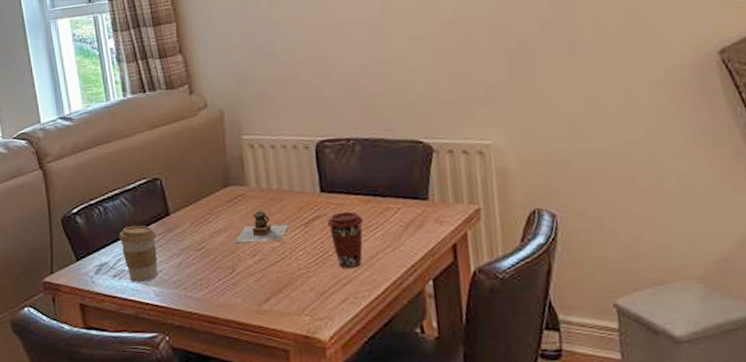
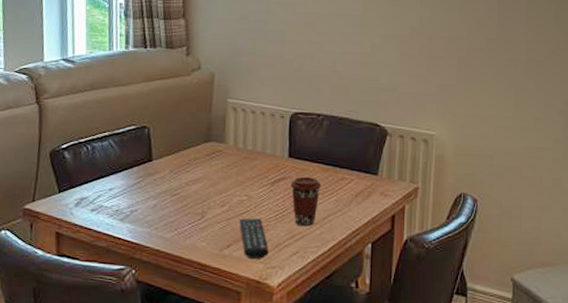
coffee cup: present [119,225,159,282] -> none [102,167,138,218]
teapot: present [235,210,288,244] -> none [208,167,257,195]
remote control: none [275,265,314,311] -> present [239,218,269,259]

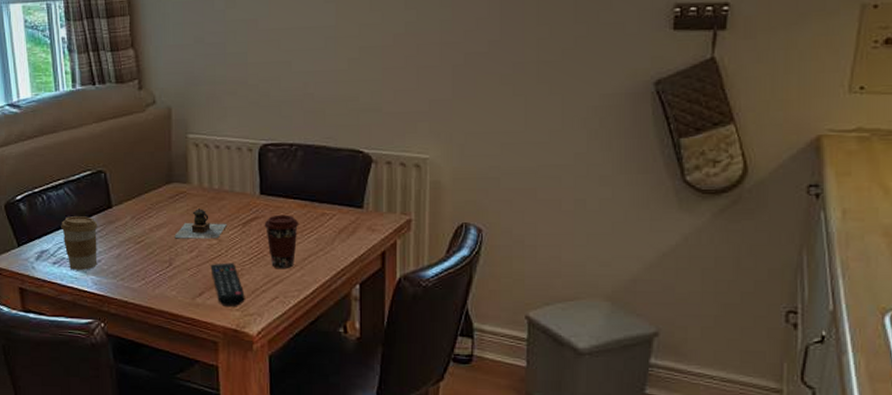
coffee cup: none [102,167,138,218] -> present [61,216,98,270]
teapot: none [208,167,257,195] -> present [174,209,227,239]

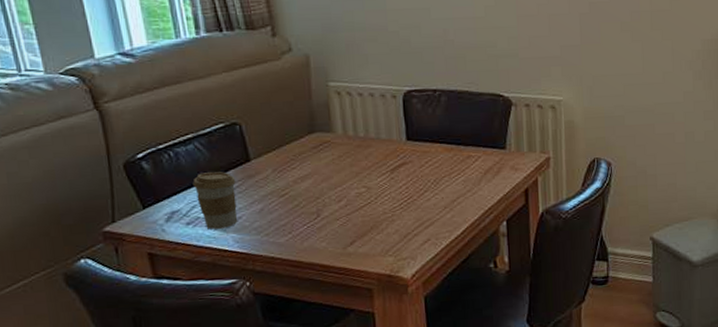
teapot: present [174,209,227,239] -> none [320,157,375,190]
remote control: present [210,263,245,306] -> none [360,209,398,253]
coffee cup: present [264,214,299,269] -> none [412,159,447,213]

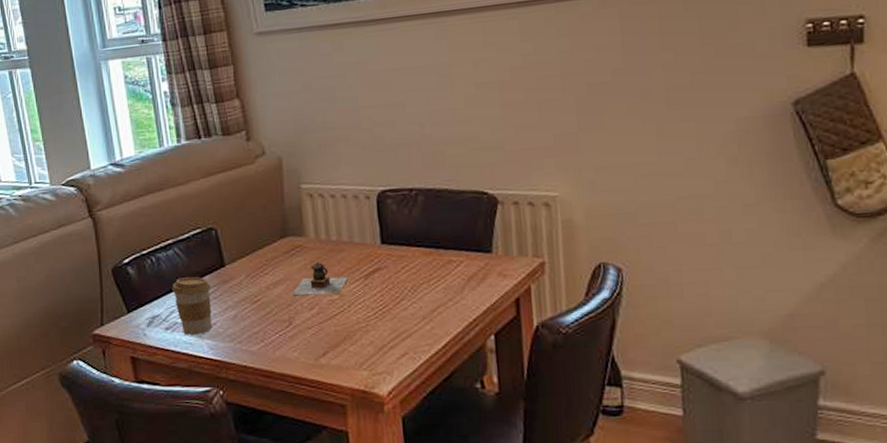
teapot: none [320,157,375,190] -> present [292,262,348,296]

